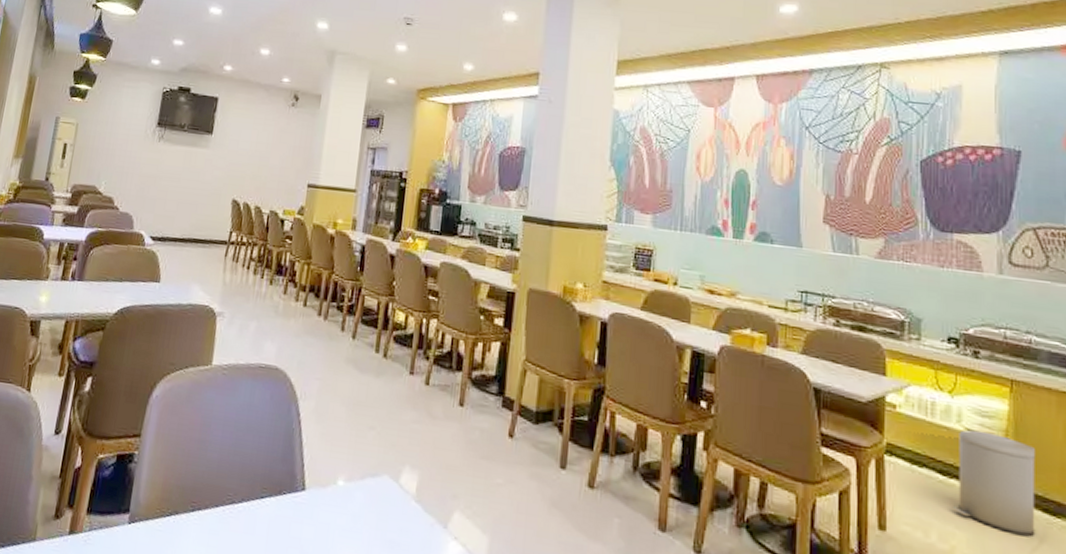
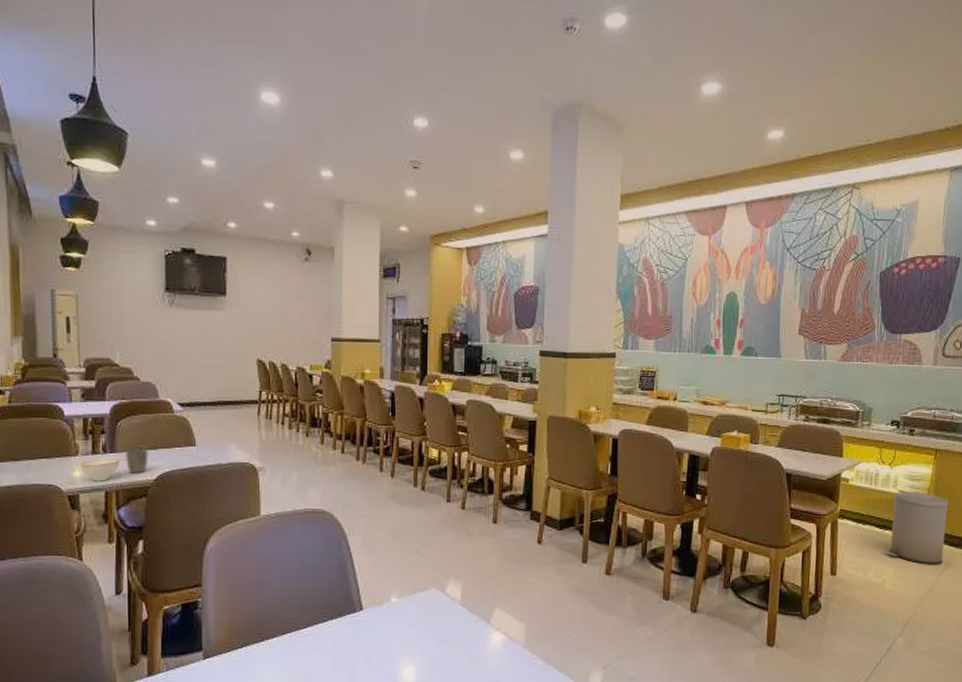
bowl: none [47,284,86,310] -> present [80,457,120,482]
cup: none [91,279,114,306] -> present [126,450,148,474]

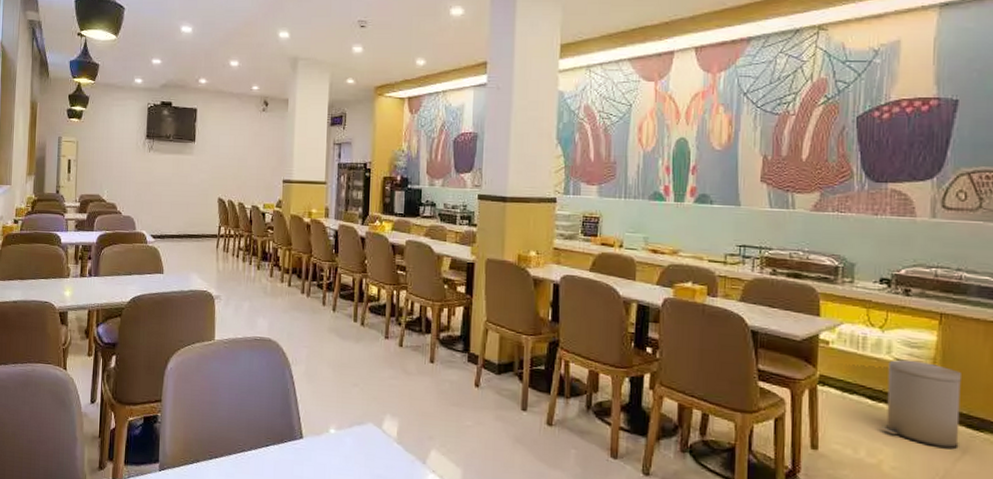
bowl: present [80,457,120,482] -> none [70,280,102,301]
cup: present [126,450,148,474] -> none [106,274,125,296]

